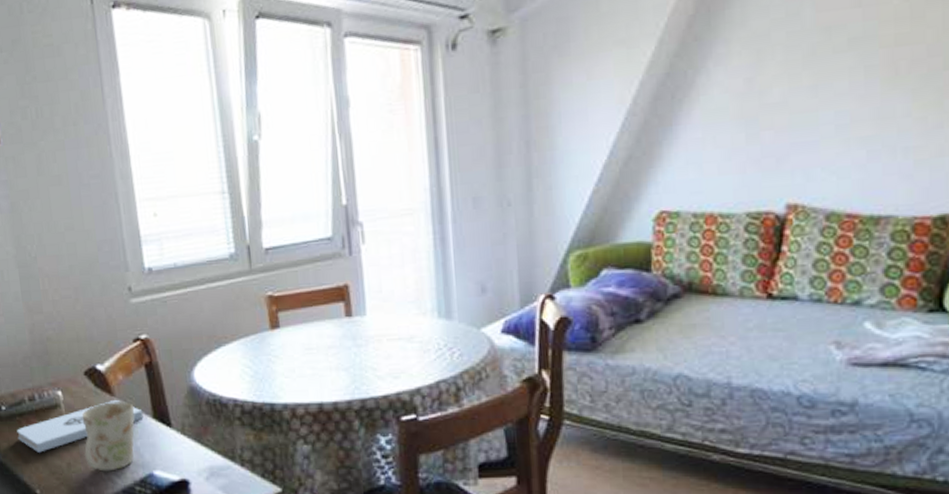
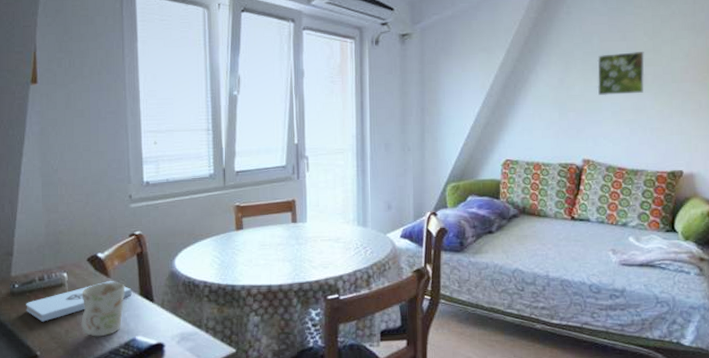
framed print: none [810,22,895,101] -> present [597,52,645,96]

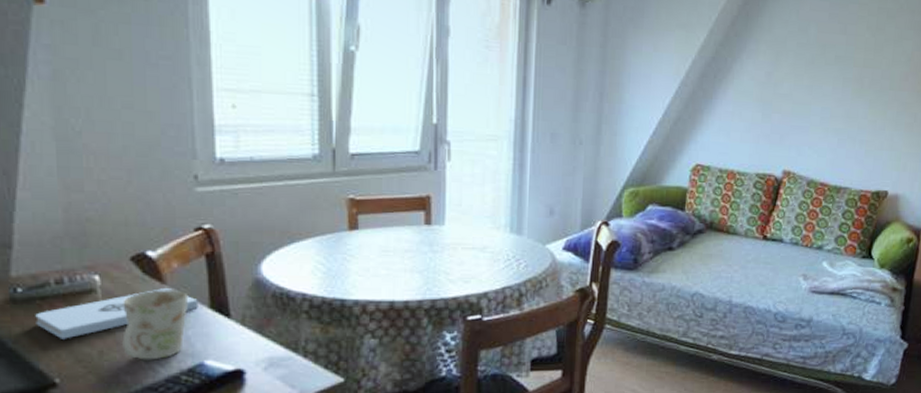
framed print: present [597,52,645,96] -> none [808,48,864,99]

